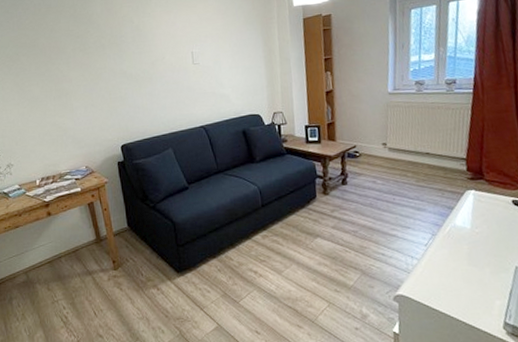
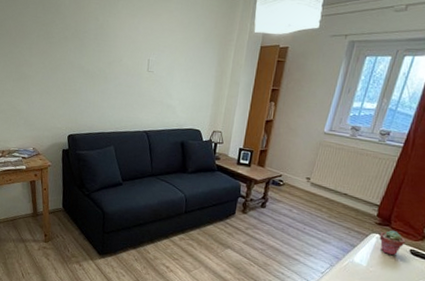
potted succulent: none [475,182,504,211] -> present [379,230,405,256]

